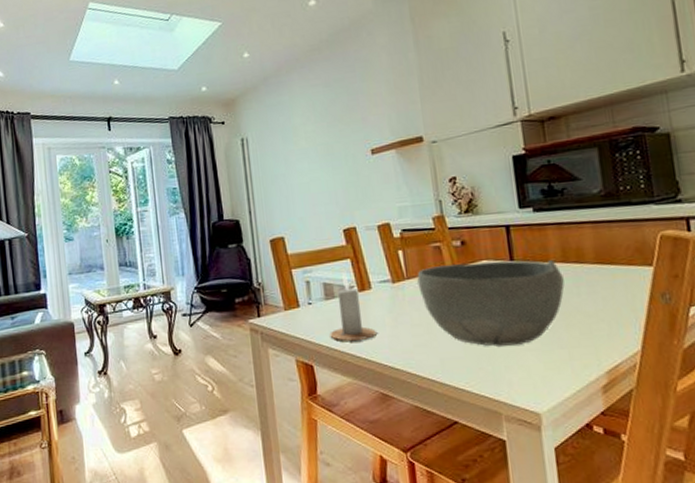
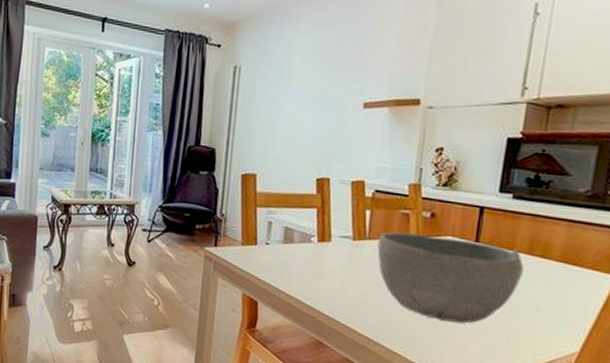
candle: present [330,272,376,341] -> none [280,220,326,288]

